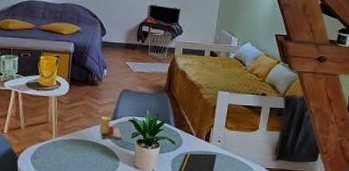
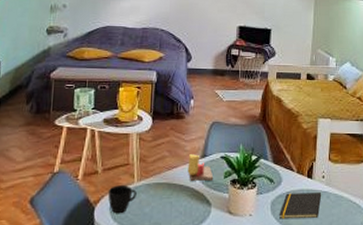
cup: none [29,140,54,164] -> present [108,185,137,214]

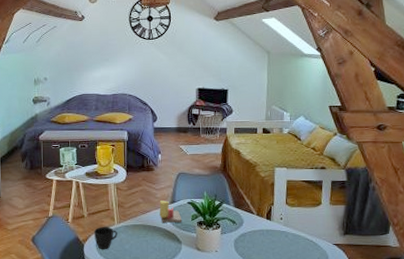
notepad: present [279,193,322,218] -> none [242,232,281,254]

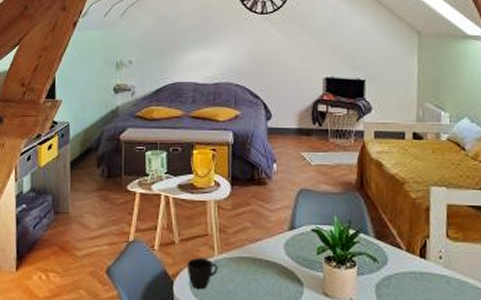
candle: present [159,201,182,223] -> none [273,226,305,257]

